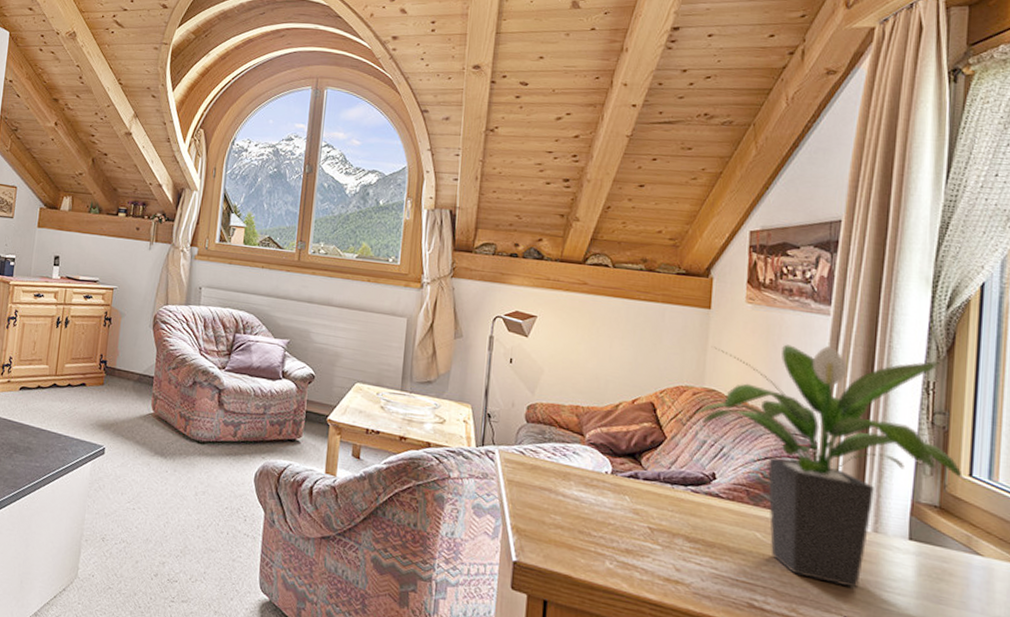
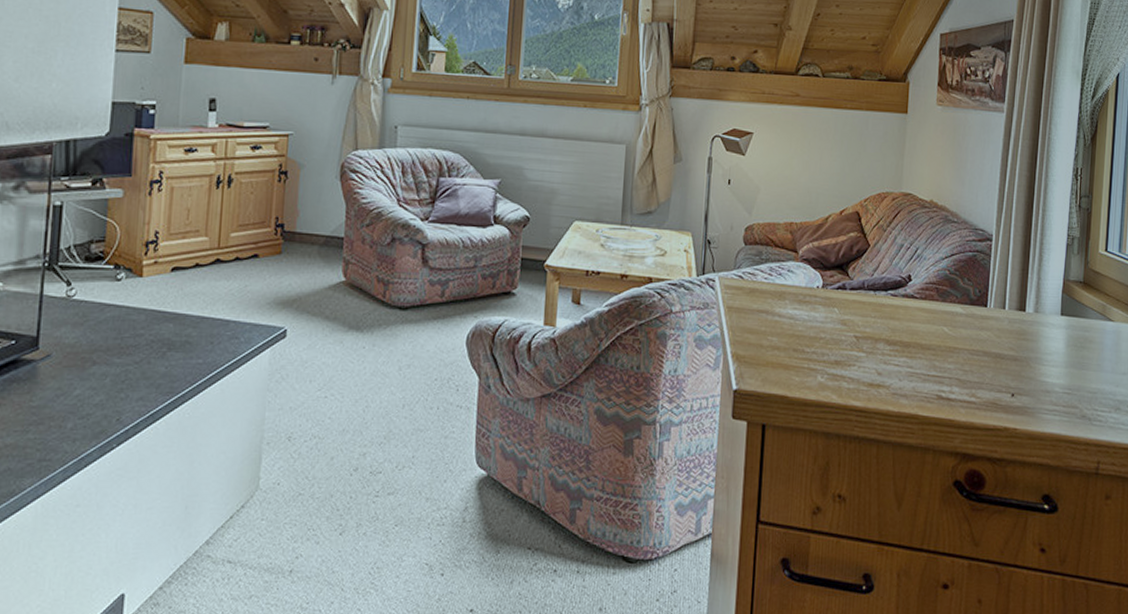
potted plant: present [694,344,963,589] -> none [893,142,1101,367]

